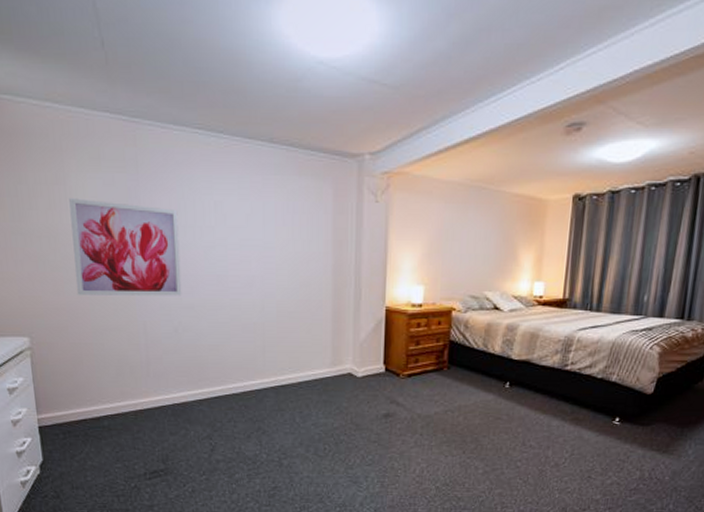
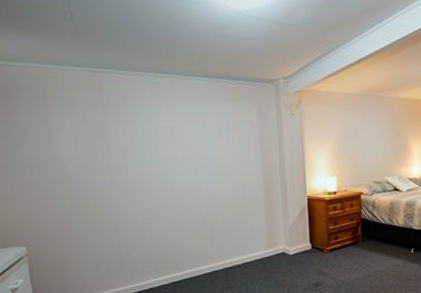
wall art: present [69,198,182,296] -> none [52,134,145,209]

